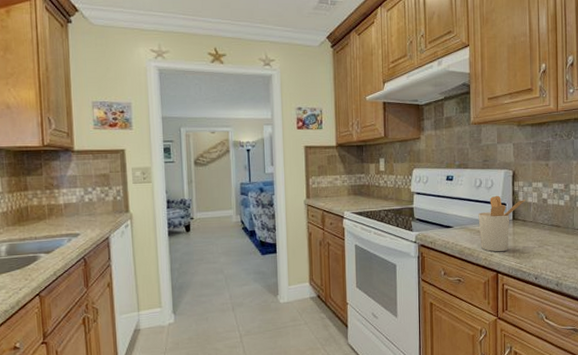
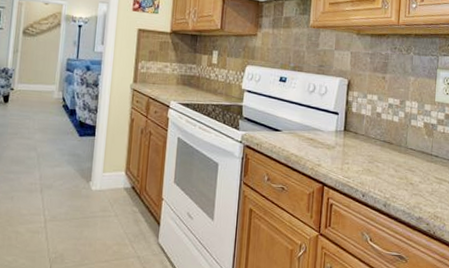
utensil holder: present [478,195,526,252] -> none [308,103,359,163]

